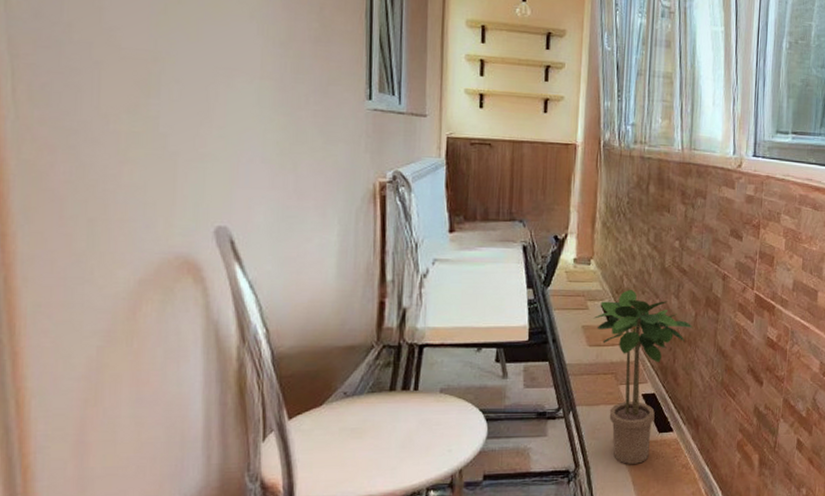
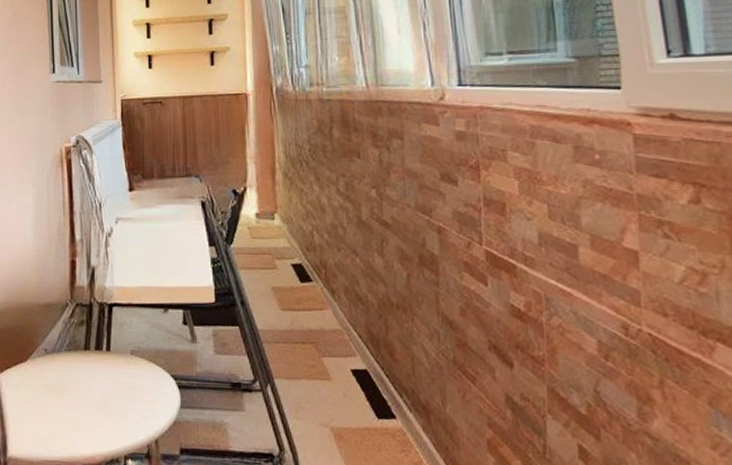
potted plant: present [593,290,692,464] -> none [283,247,405,455]

